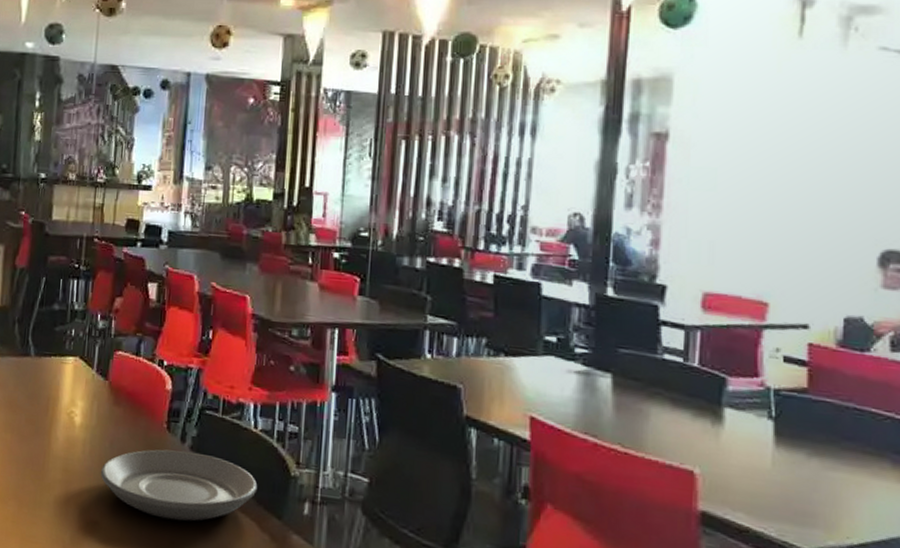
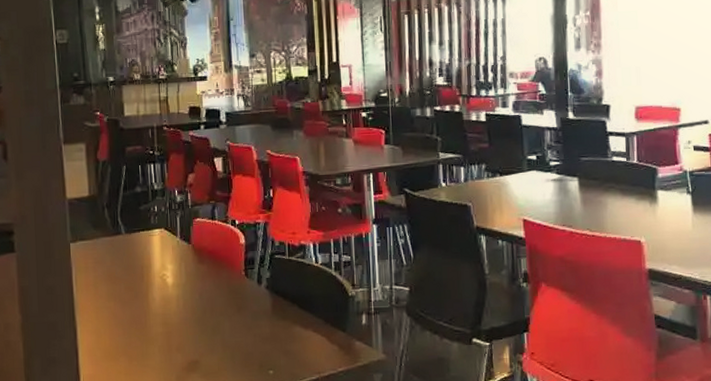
plate: present [100,449,258,521] -> none [194,290,324,348]

